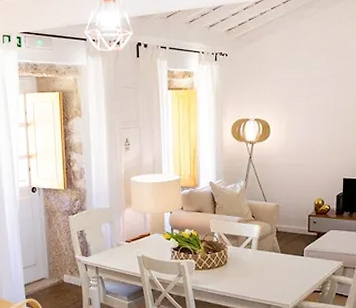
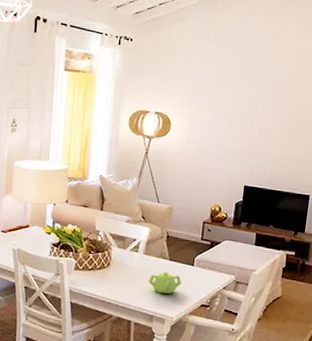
teapot: none [263,264,293,284] -> present [148,271,181,294]

